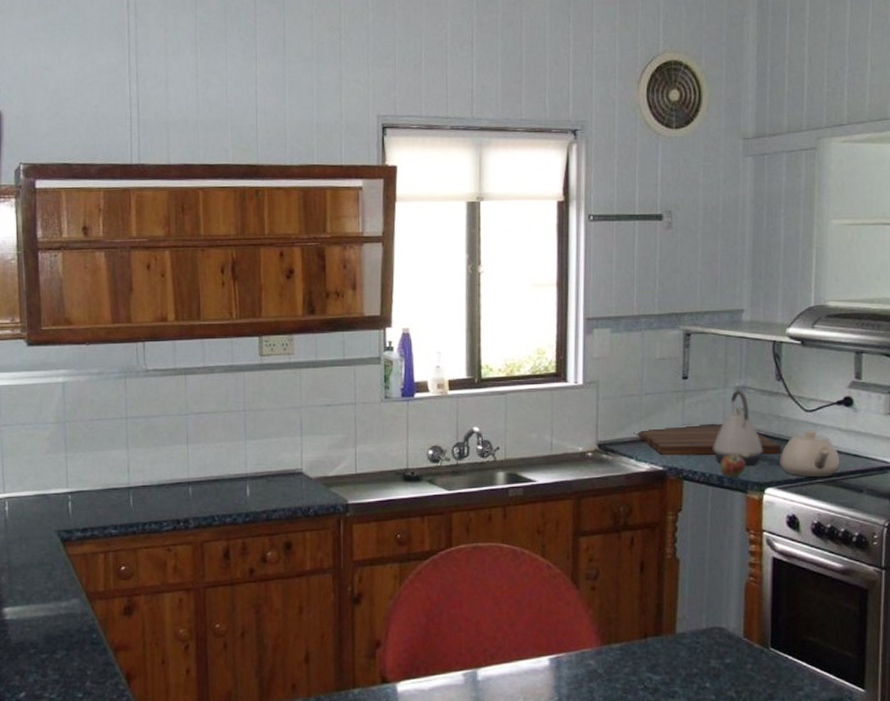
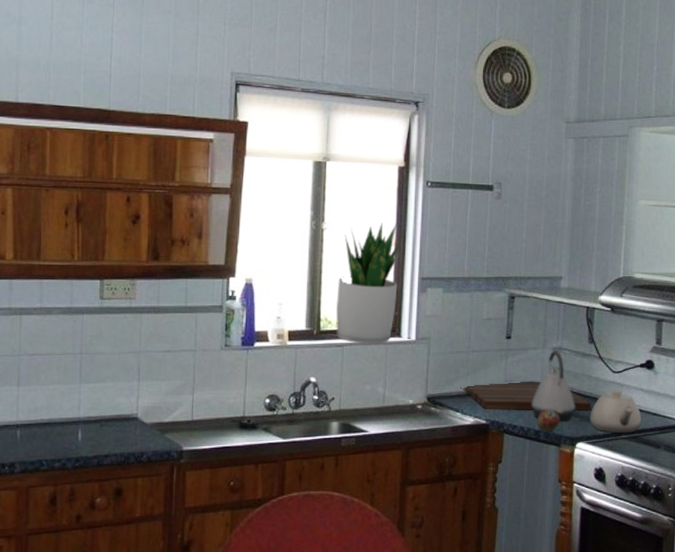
planter: none [497,262,565,391] -> present [336,222,402,345]

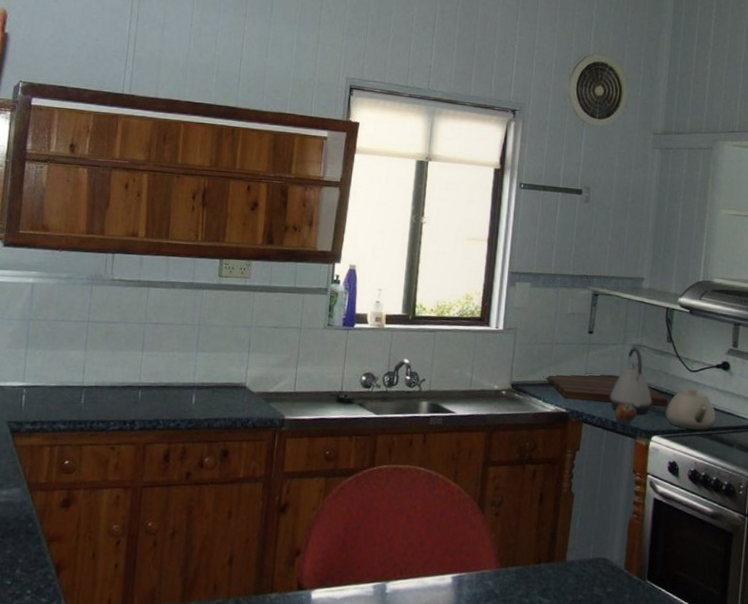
planter: present [336,222,402,345] -> none [429,219,494,332]

